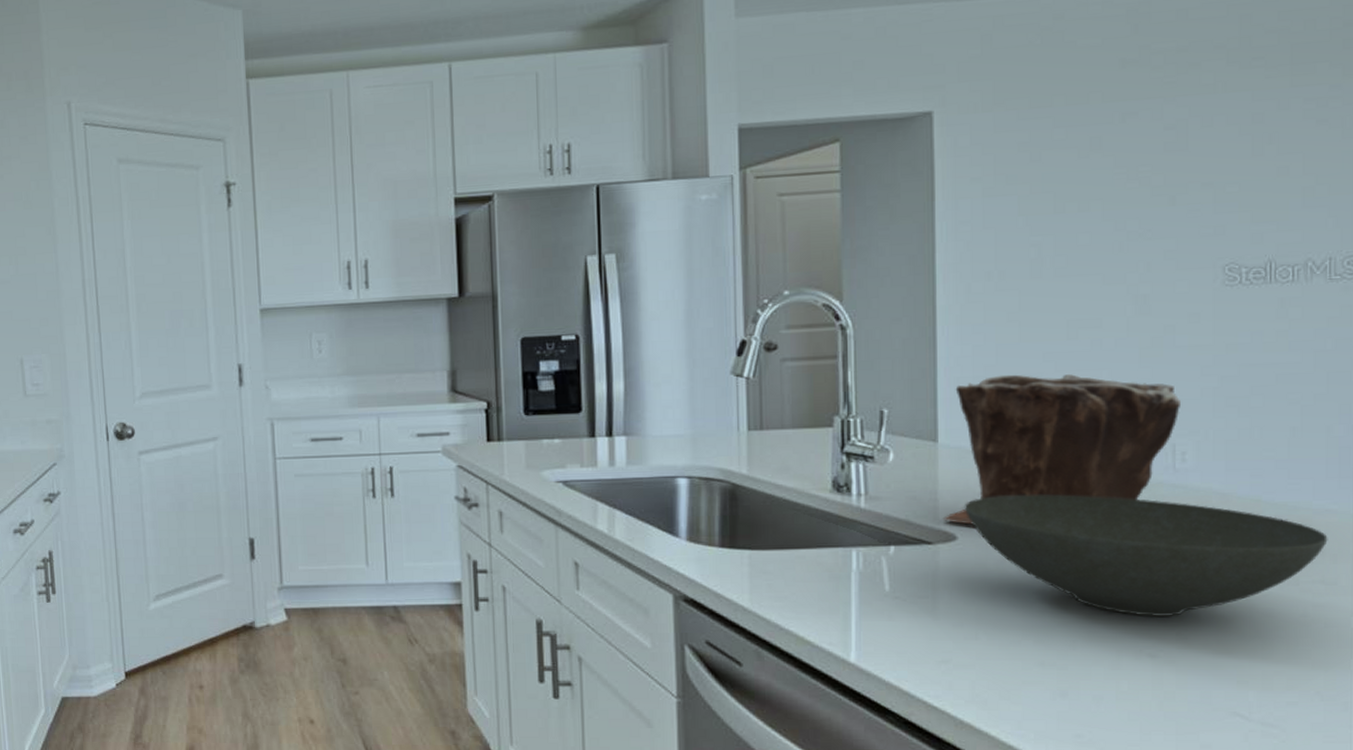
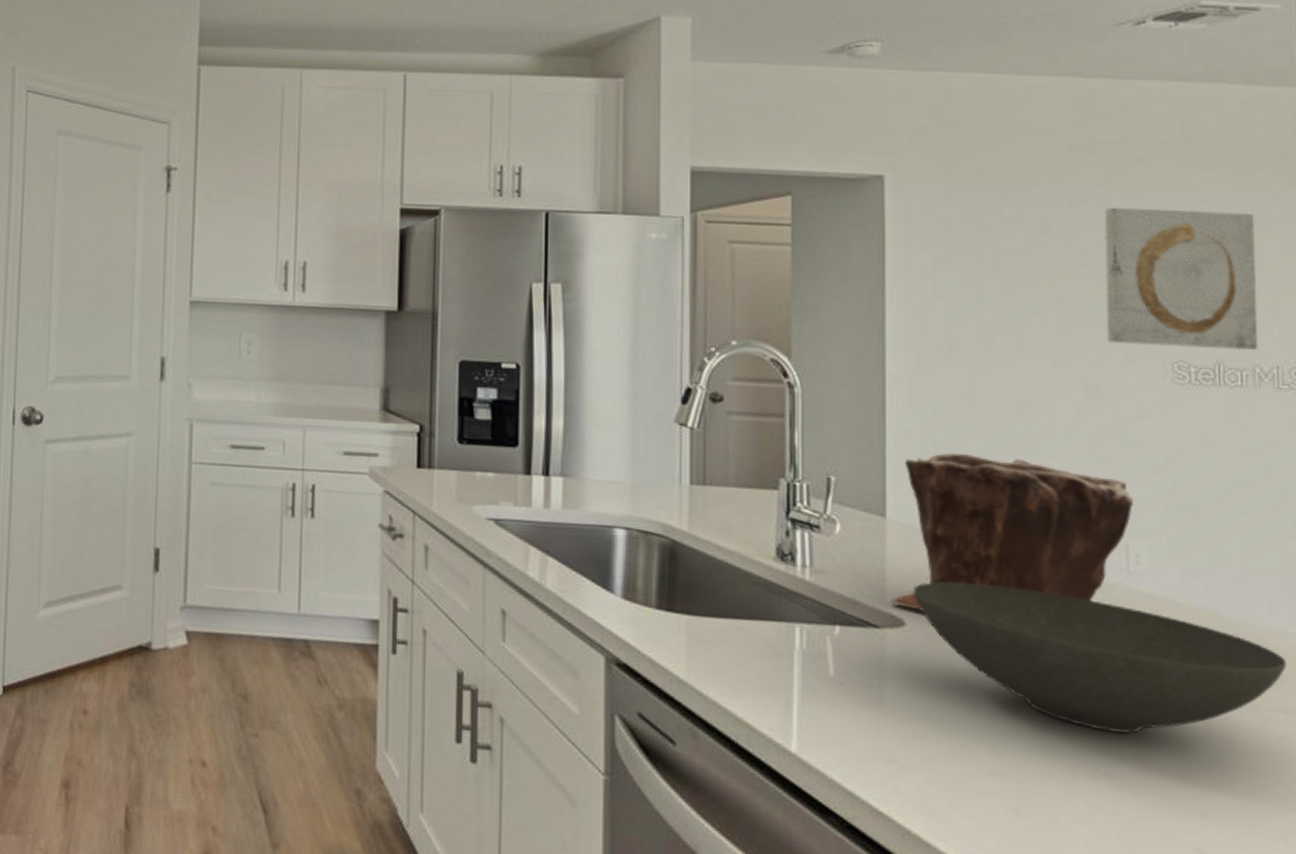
wall art: none [1157,107,1313,253] -> present [1104,207,1259,351]

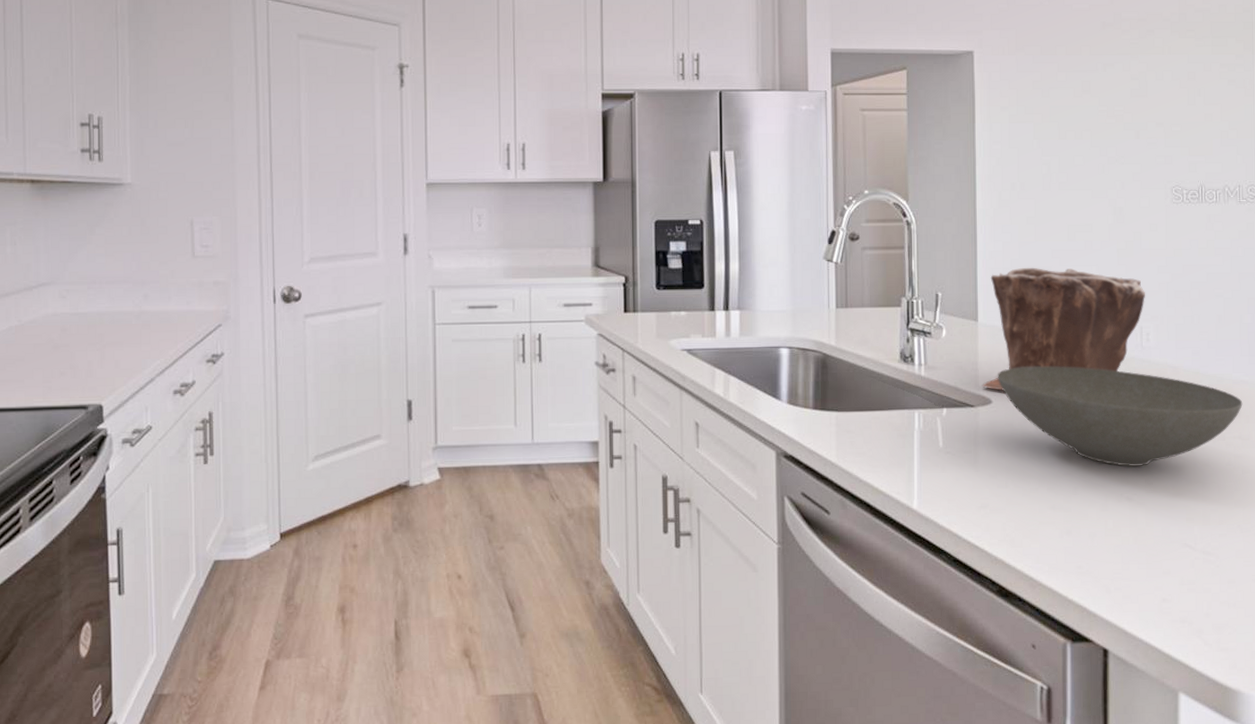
wall art: present [1104,207,1259,351] -> none [1127,70,1227,175]

